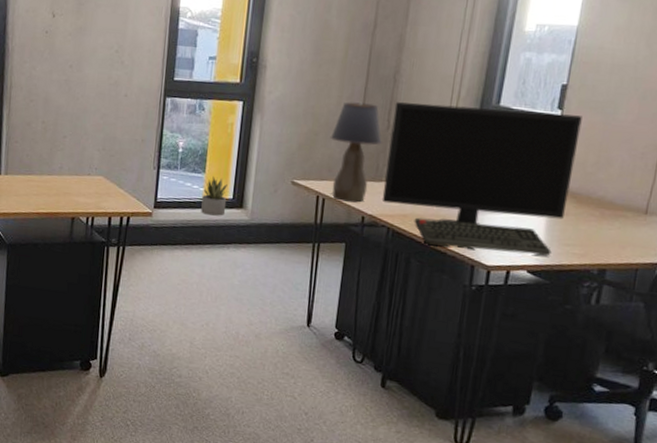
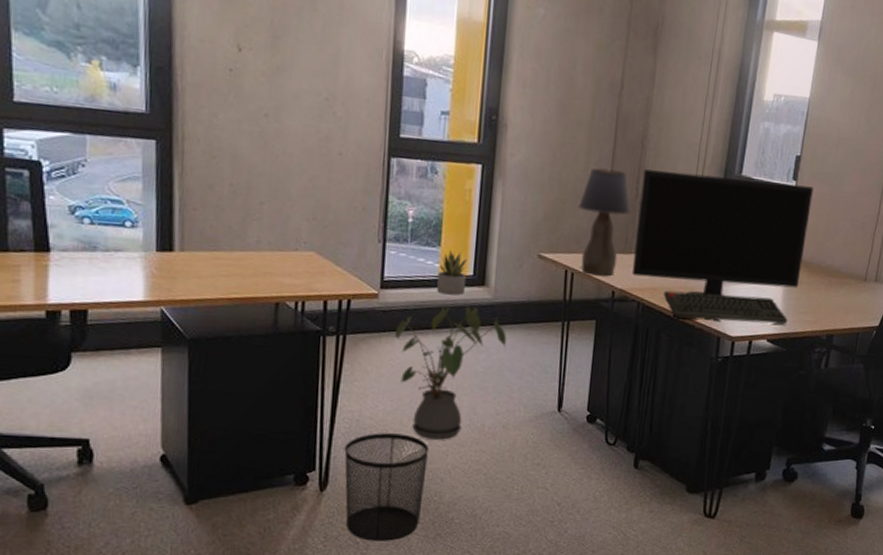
waste bin: none [119,332,190,428] -> present [344,433,429,541]
house plant: none [164,225,262,343] -> present [395,306,507,440]

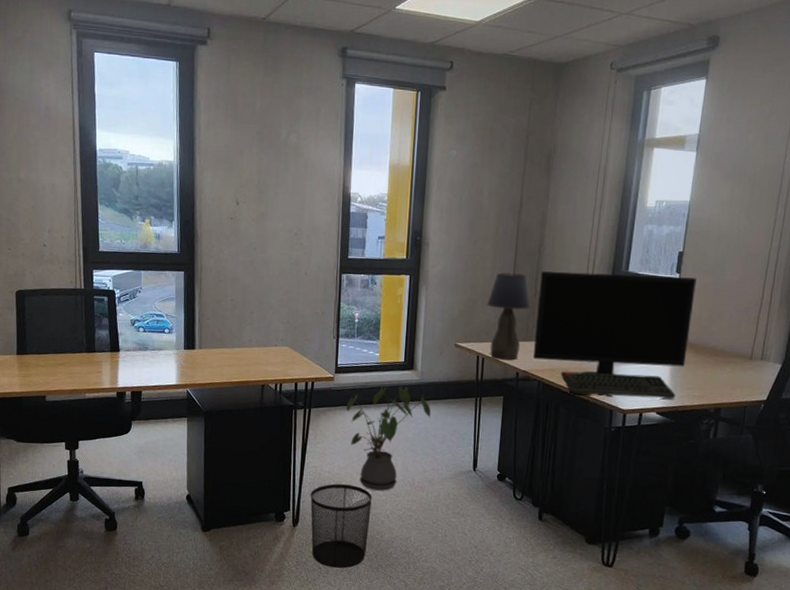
succulent plant: present [437,250,467,296] -> none [377,343,399,378]

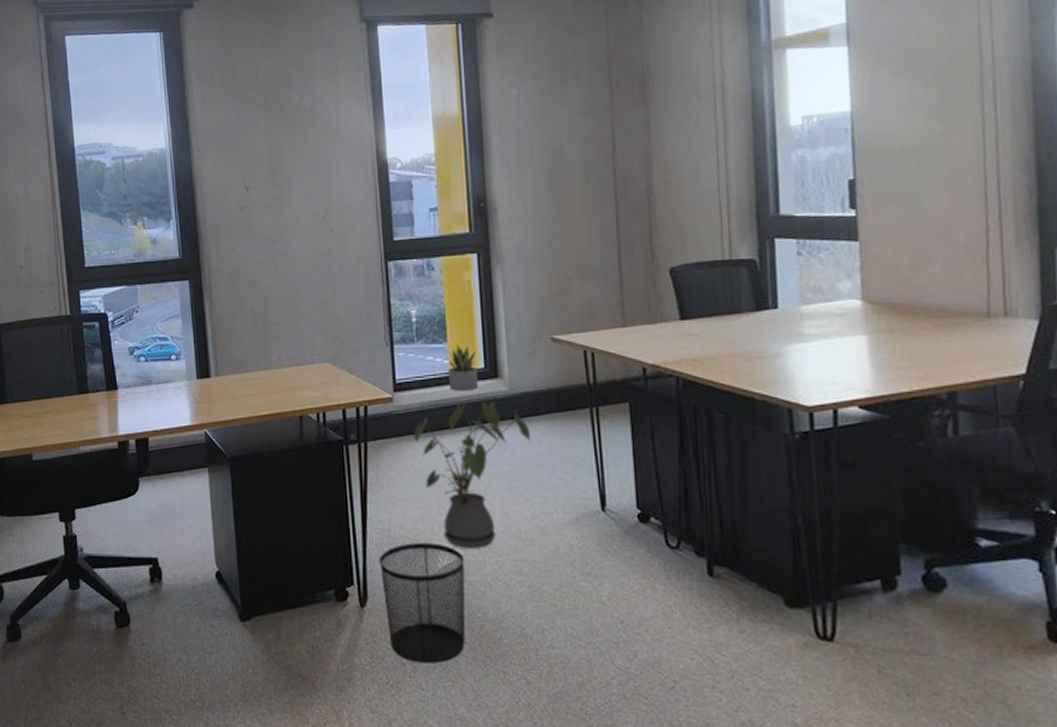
succulent plant: none [377,343,399,378] -> present [447,345,479,391]
table lamp: present [486,272,531,360] -> none [586,234,649,353]
monitor: present [532,271,697,375] -> none [655,213,889,361]
computer keyboard: present [560,371,676,399] -> none [706,354,883,392]

